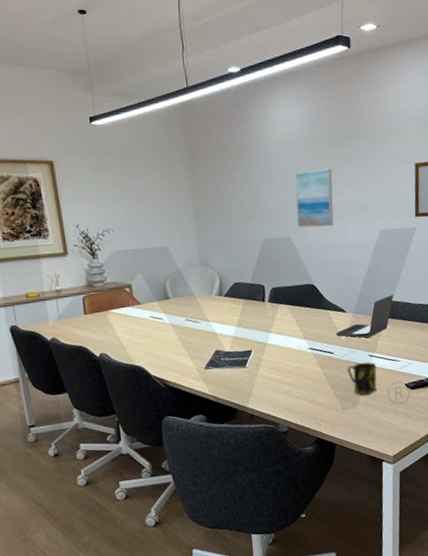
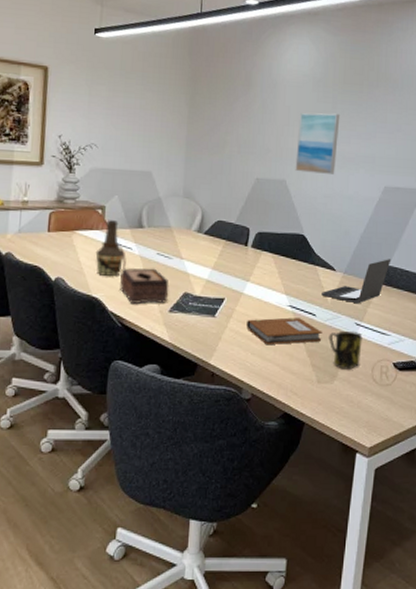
bottle: none [130,296,160,346] -> present [95,220,126,276]
tissue box: none [156,333,202,367] -> present [120,268,169,305]
notebook: none [274,357,342,385] -> present [247,317,322,345]

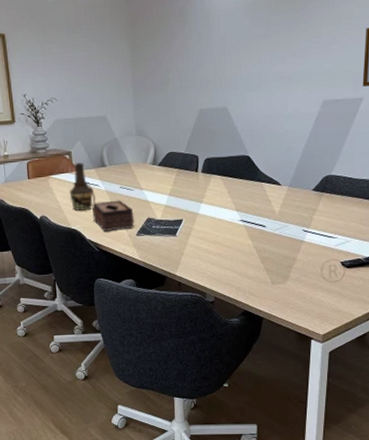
notebook: present [247,317,322,345] -> none [204,230,273,256]
wall art: present [295,113,340,174] -> none [234,35,275,98]
laptop: present [321,259,391,304] -> none [269,169,334,213]
mug: present [329,330,363,370] -> none [279,237,311,271]

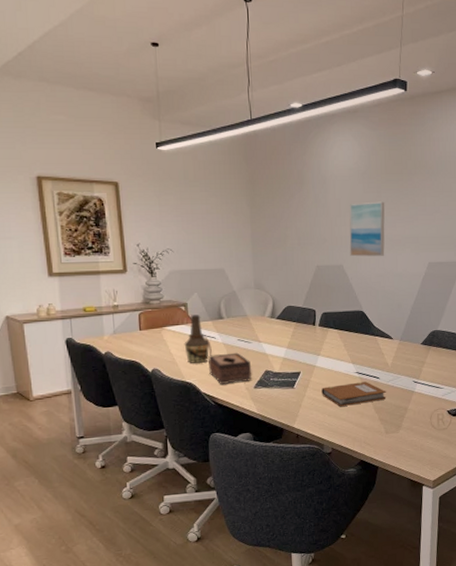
notebook: none [204,230,273,256] -> present [321,382,387,407]
wall art: none [234,35,275,98] -> present [349,201,385,257]

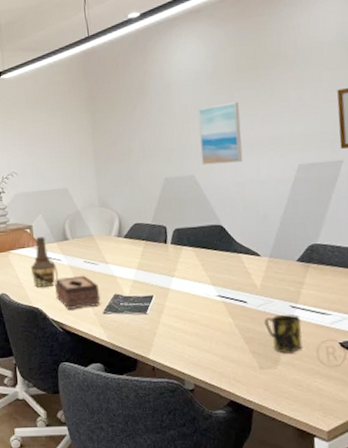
notebook: present [321,382,387,407] -> none [178,306,258,336]
mug: none [392,388,421,420] -> present [264,314,303,354]

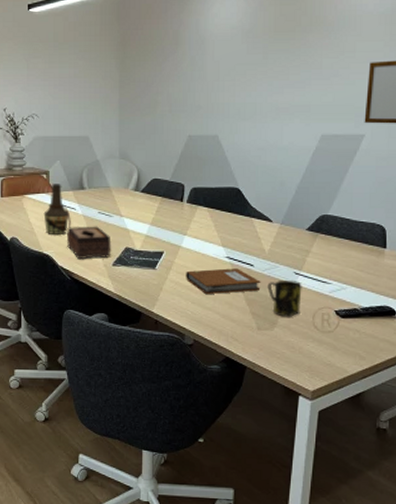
notebook: none [178,306,258,336] -> present [186,268,261,295]
wall art: present [198,101,243,166] -> none [227,64,272,126]

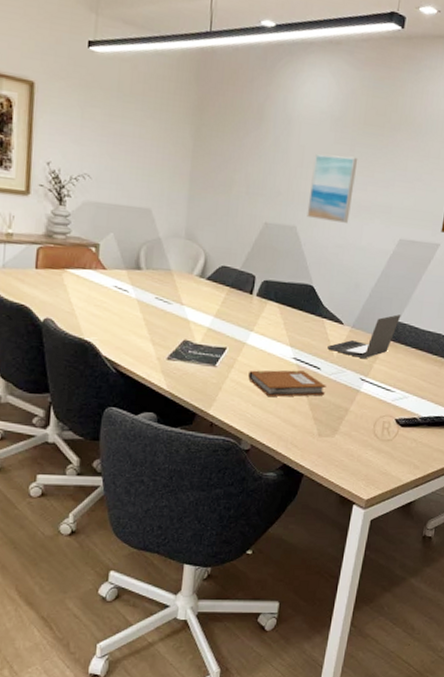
bottle: present [43,184,71,234] -> none [88,259,122,320]
tissue box: present [67,226,111,260] -> none [115,311,168,351]
wall art: none [227,64,272,126] -> present [307,154,358,223]
laptop: none [259,208,331,254] -> present [327,314,401,359]
mug: present [267,279,302,317] -> none [332,385,367,424]

